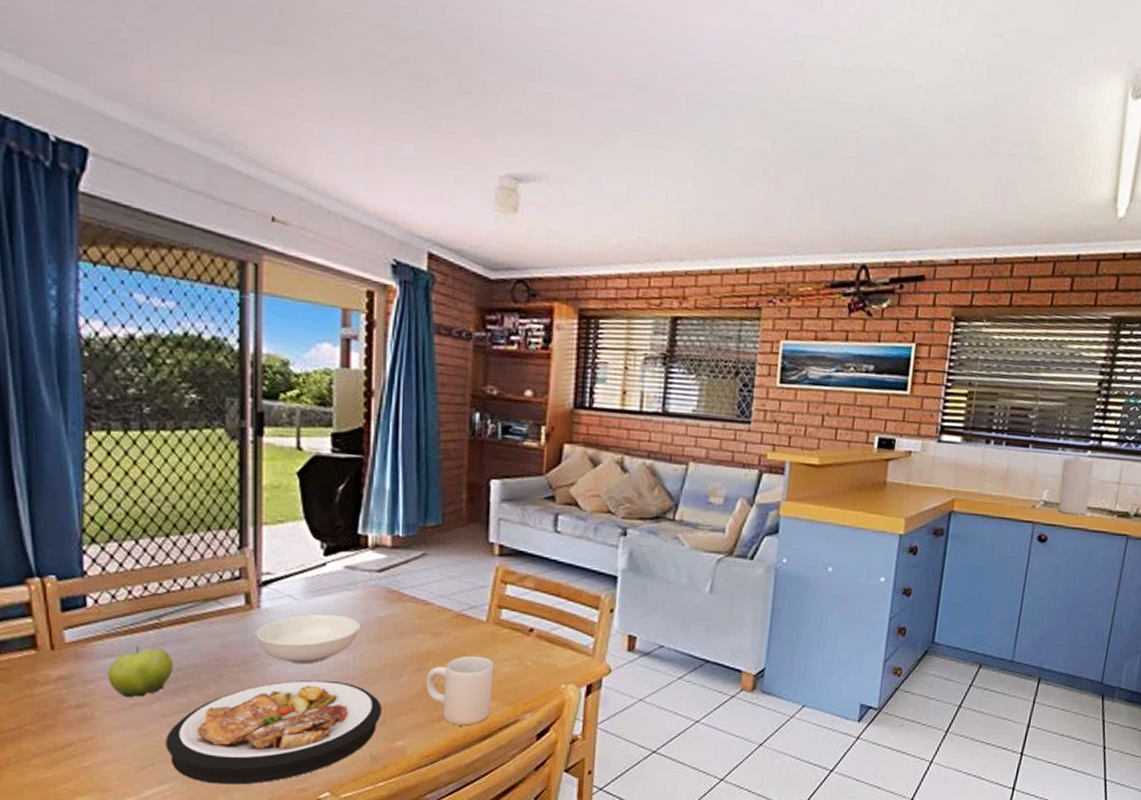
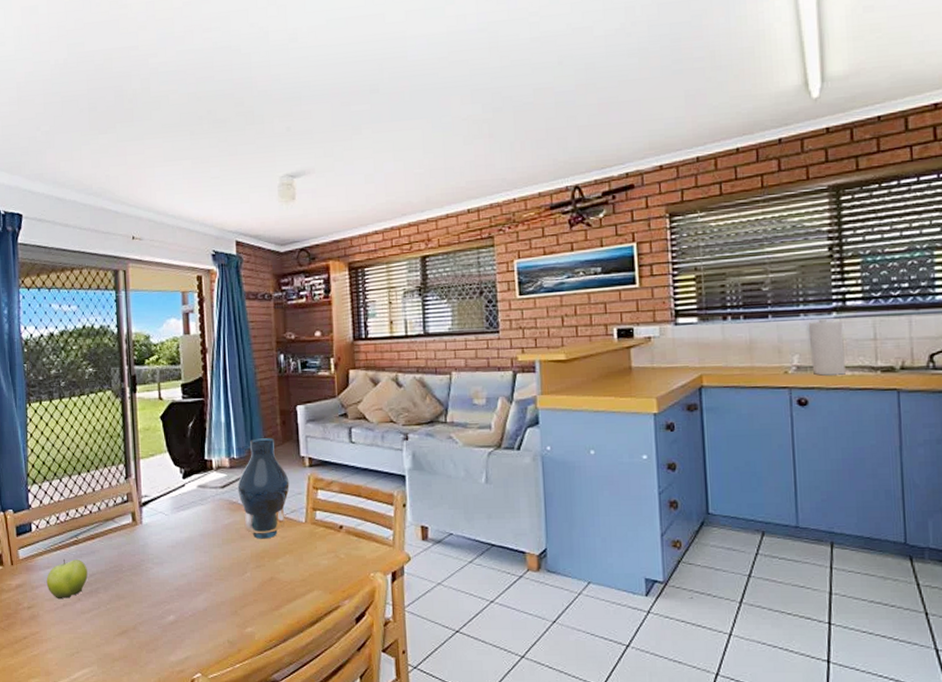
plate: present [165,679,382,785] -> none [85,578,234,668]
bowl: present [256,613,362,665] -> none [140,525,213,567]
vase: none [400,514,471,638] -> present [237,437,290,539]
mug: present [425,655,494,726] -> none [264,552,317,613]

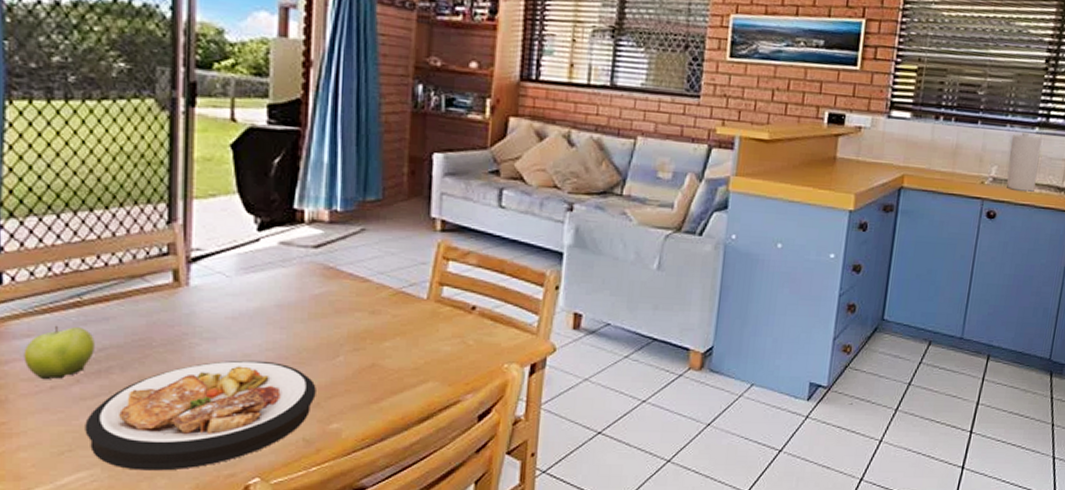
plate: none [85,578,234,668] -> present [85,360,316,471]
vase: present [237,437,290,539] -> none [337,188,412,316]

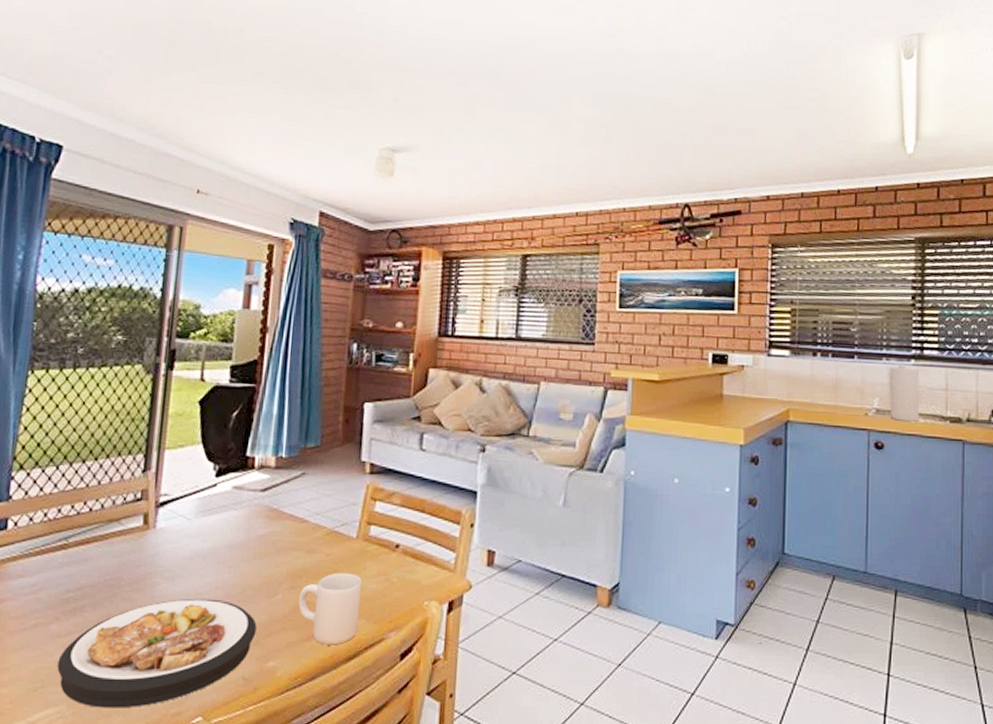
fruit: present [24,325,95,379] -> none [15,566,74,617]
mug: none [362,334,435,407] -> present [298,572,362,645]

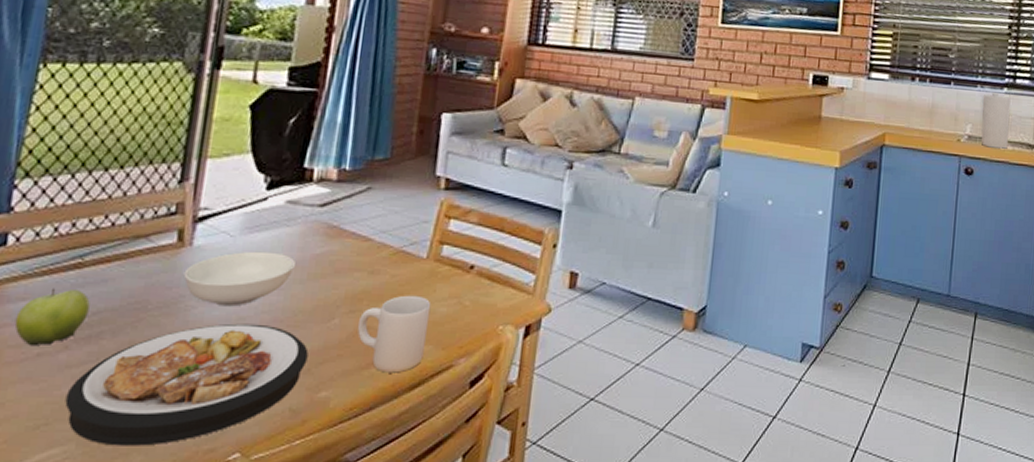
fruit: none [15,566,74,617] -> present [14,288,90,345]
bowl: none [149,532,244,583] -> present [183,251,297,307]

